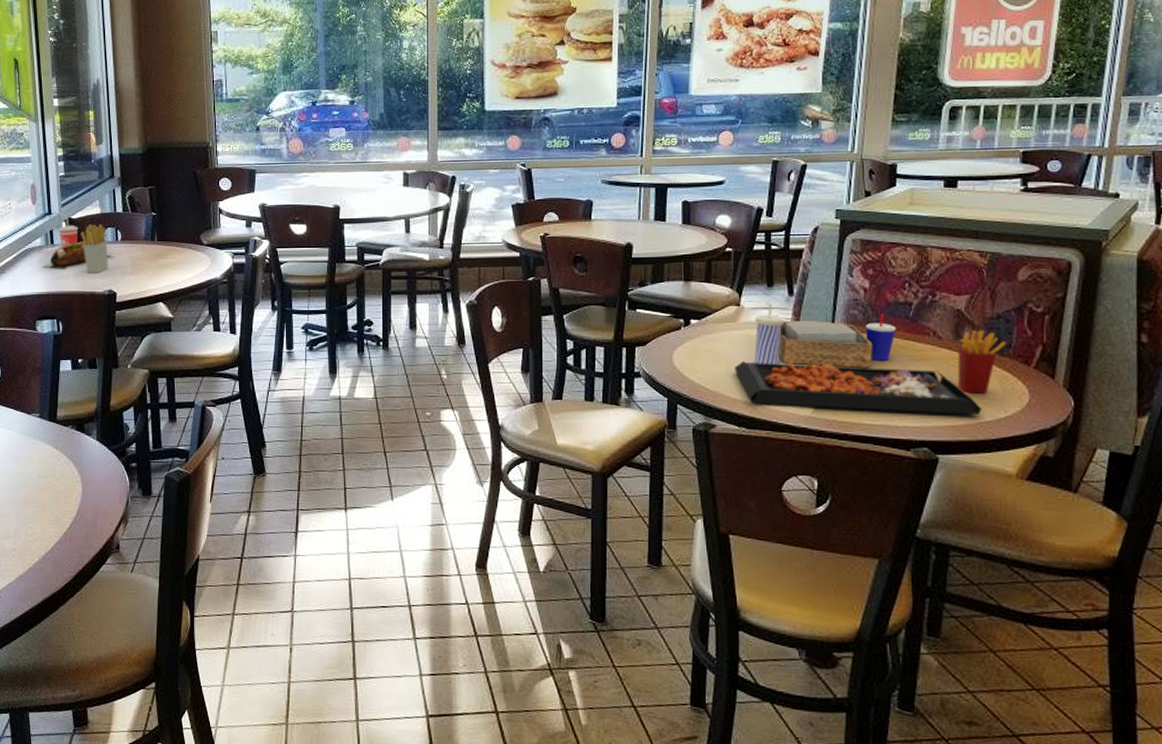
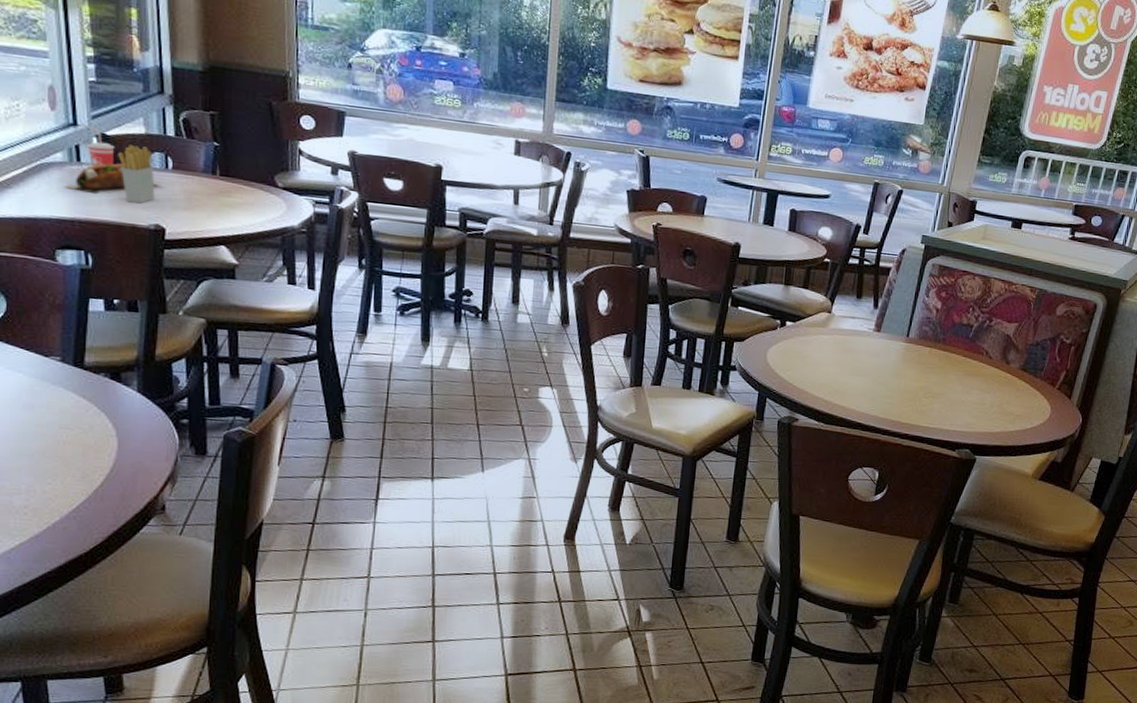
food tray: present [735,360,982,415] -> none [820,363,1014,425]
beverage cup: present [754,302,785,364] -> none [838,312,868,369]
napkin holder: present [778,321,873,369] -> none [859,331,938,379]
beverage cup: present [865,314,896,361] -> none [932,332,958,374]
french fries: present [958,329,1006,394] -> none [999,353,1040,408]

